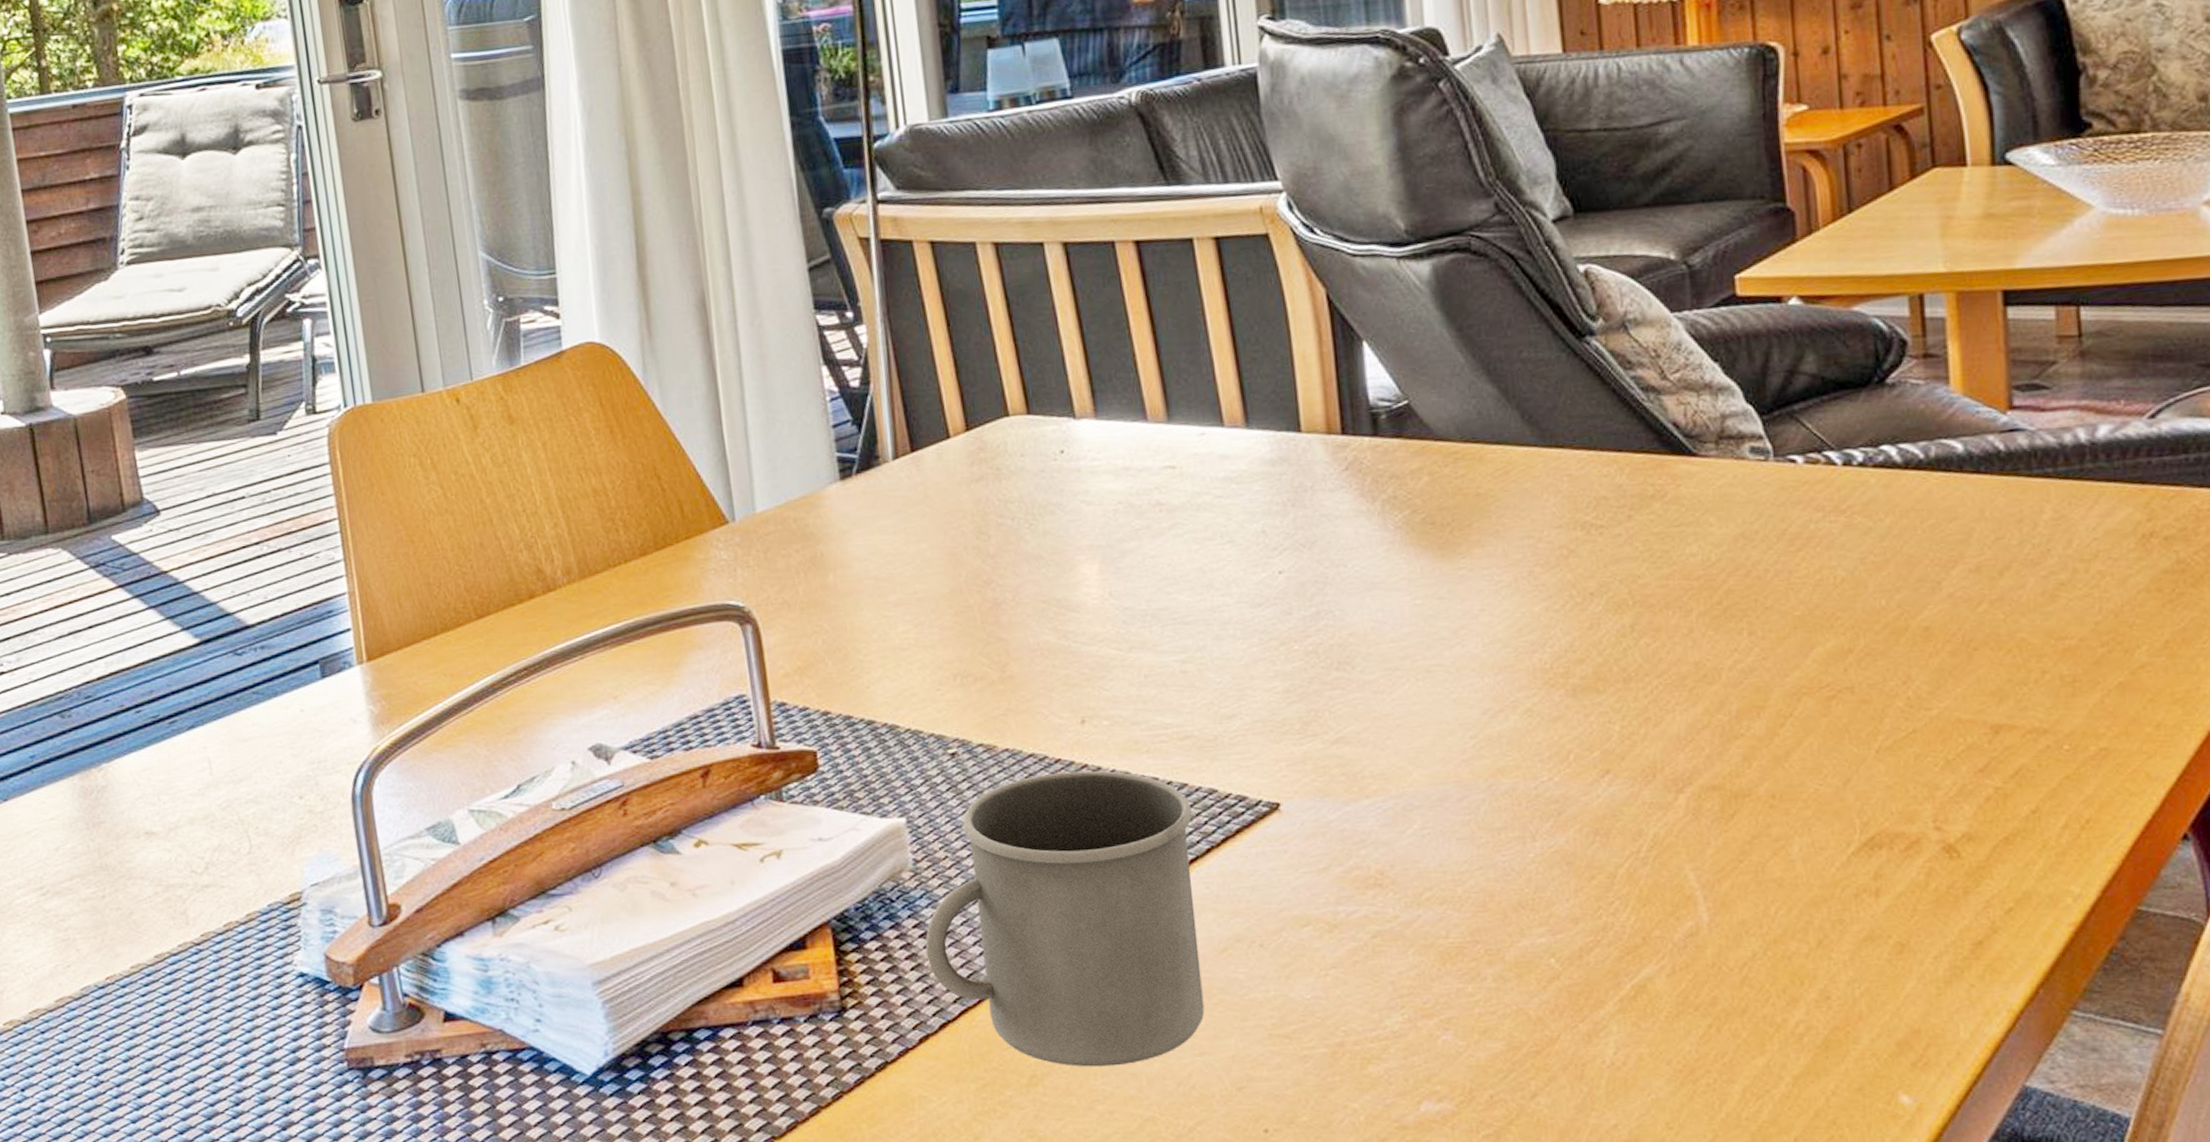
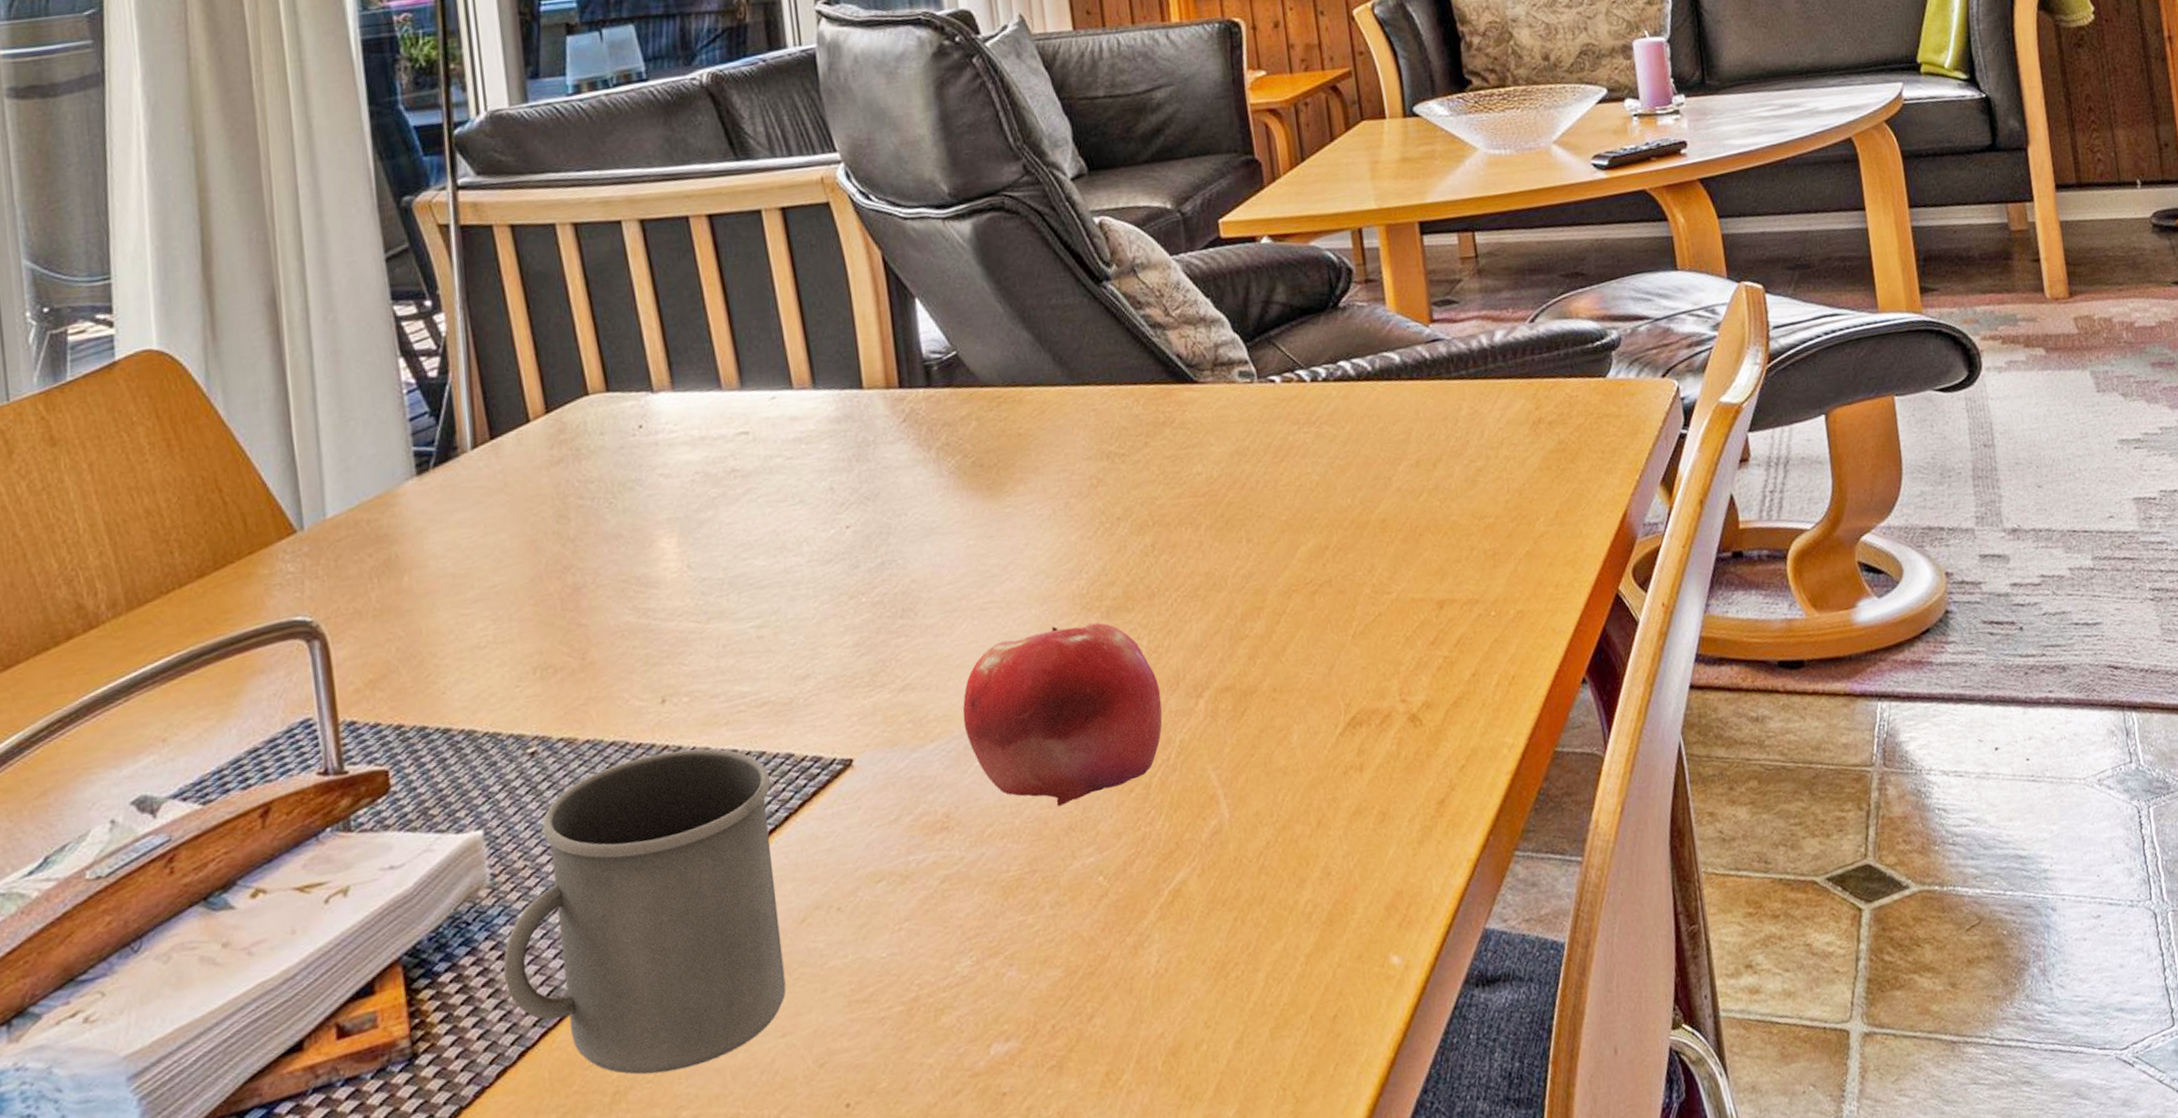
fruit: none [1402,698,1635,881] -> present [962,622,1163,806]

